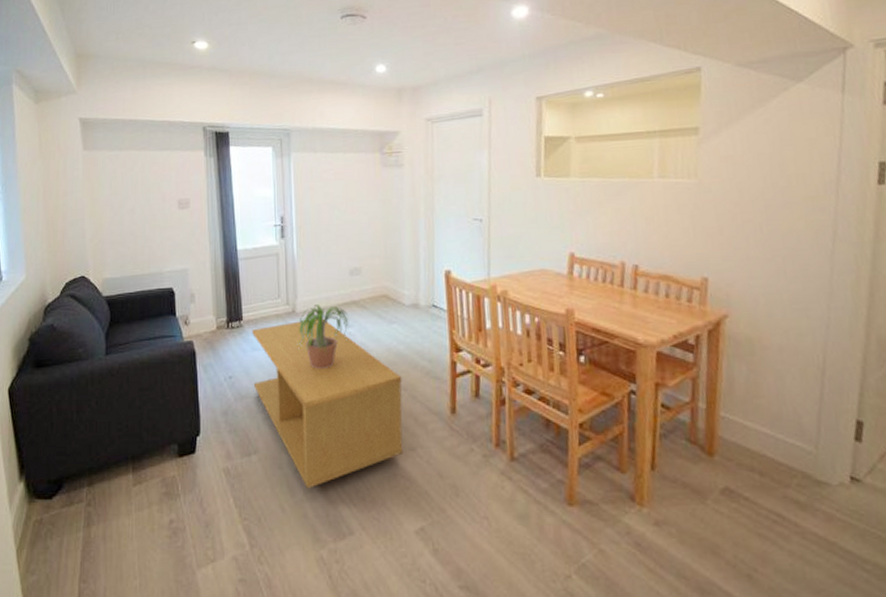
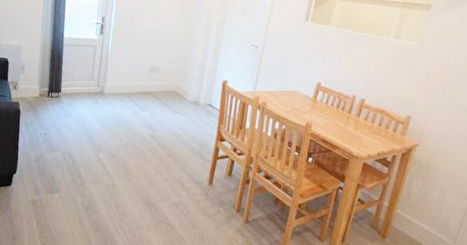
coffee table: present [252,318,403,489] -> none [63,100,177,223]
potted plant: present [297,305,351,370] -> none [101,90,144,139]

